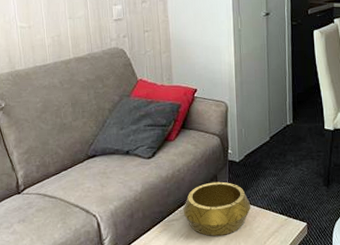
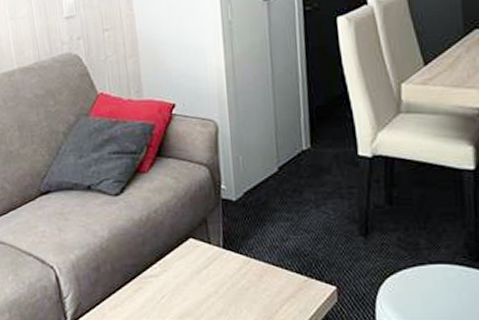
decorative bowl: present [183,181,251,236] -> none [163,227,256,299]

